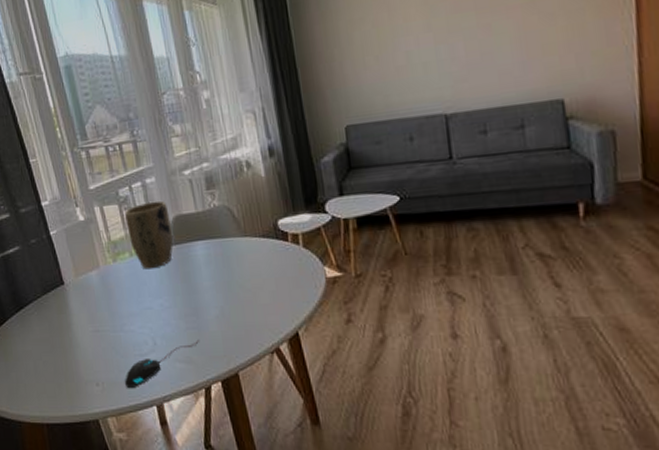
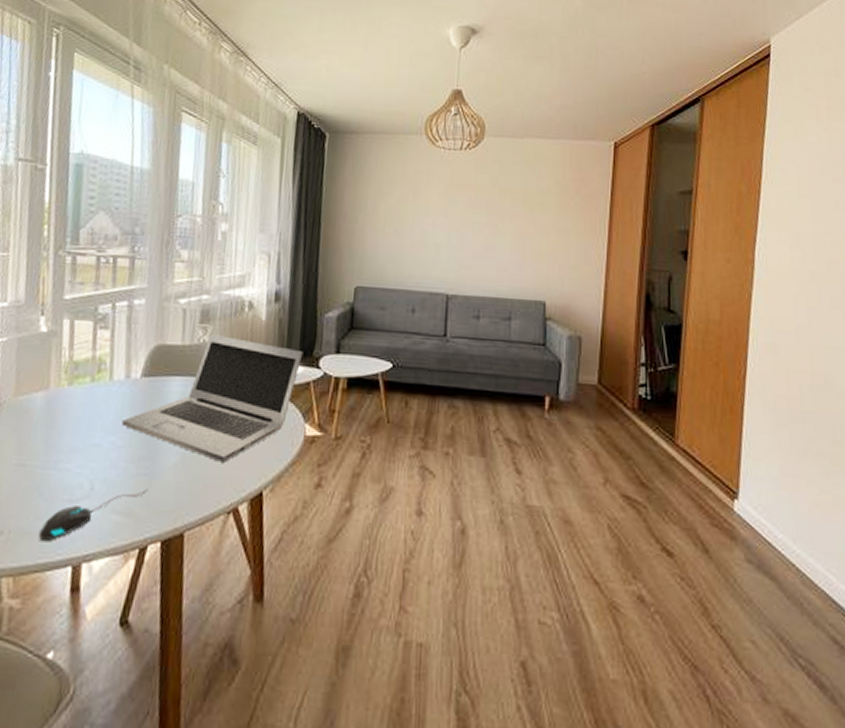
plant pot: present [124,200,173,269] -> none [95,324,151,400]
laptop: none [164,197,308,310] -> present [122,333,303,462]

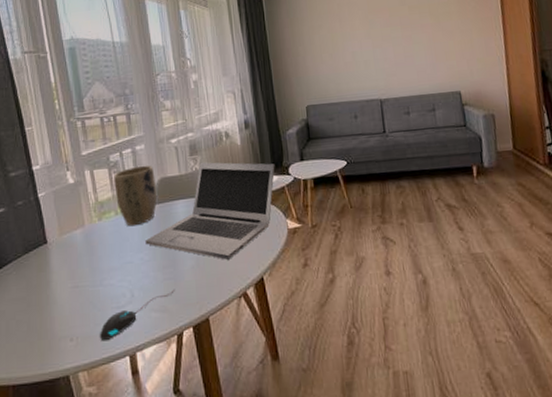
plant pot: none [95,324,151,400] -> present [113,165,157,227]

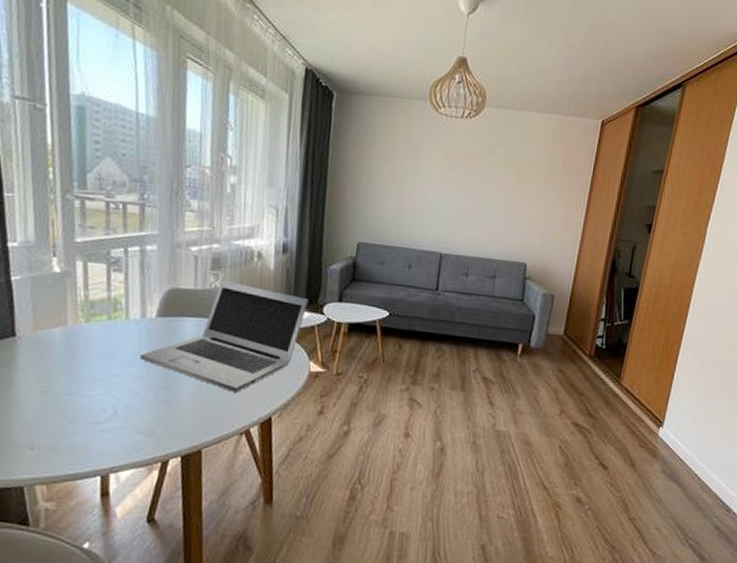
mouse: present [99,289,174,340] -> none [66,413,167,455]
plant pot: present [113,165,157,227] -> none [111,268,165,337]

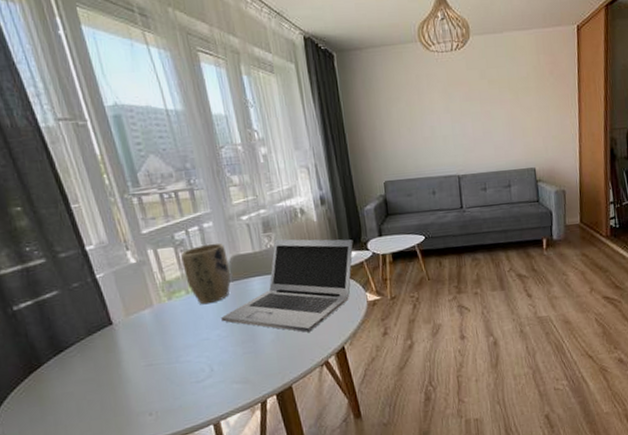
plant pot: none [111,268,165,337] -> present [180,242,231,305]

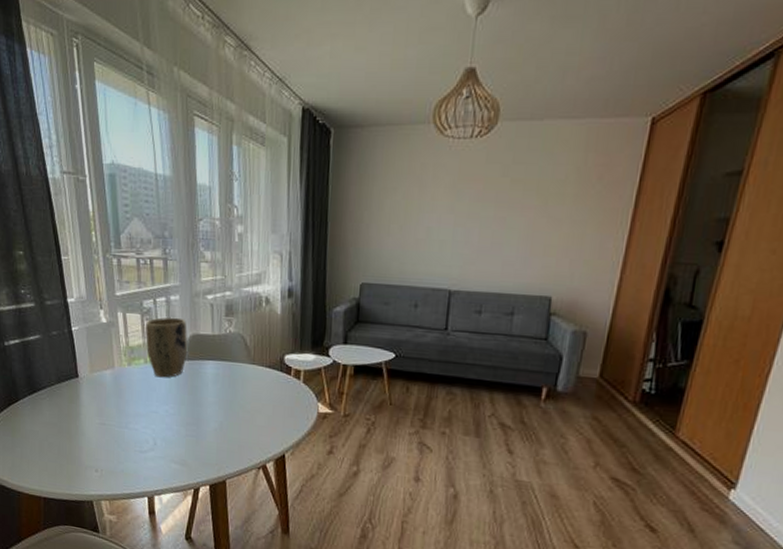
laptop: present [221,239,354,332] -> none [172,325,315,430]

